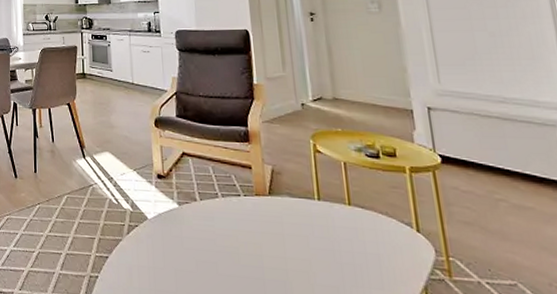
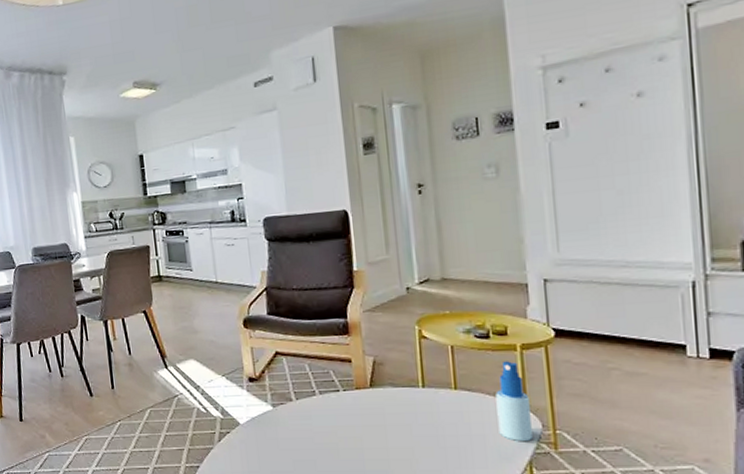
spray bottle: none [388,182,426,265] -> present [495,361,533,441]

